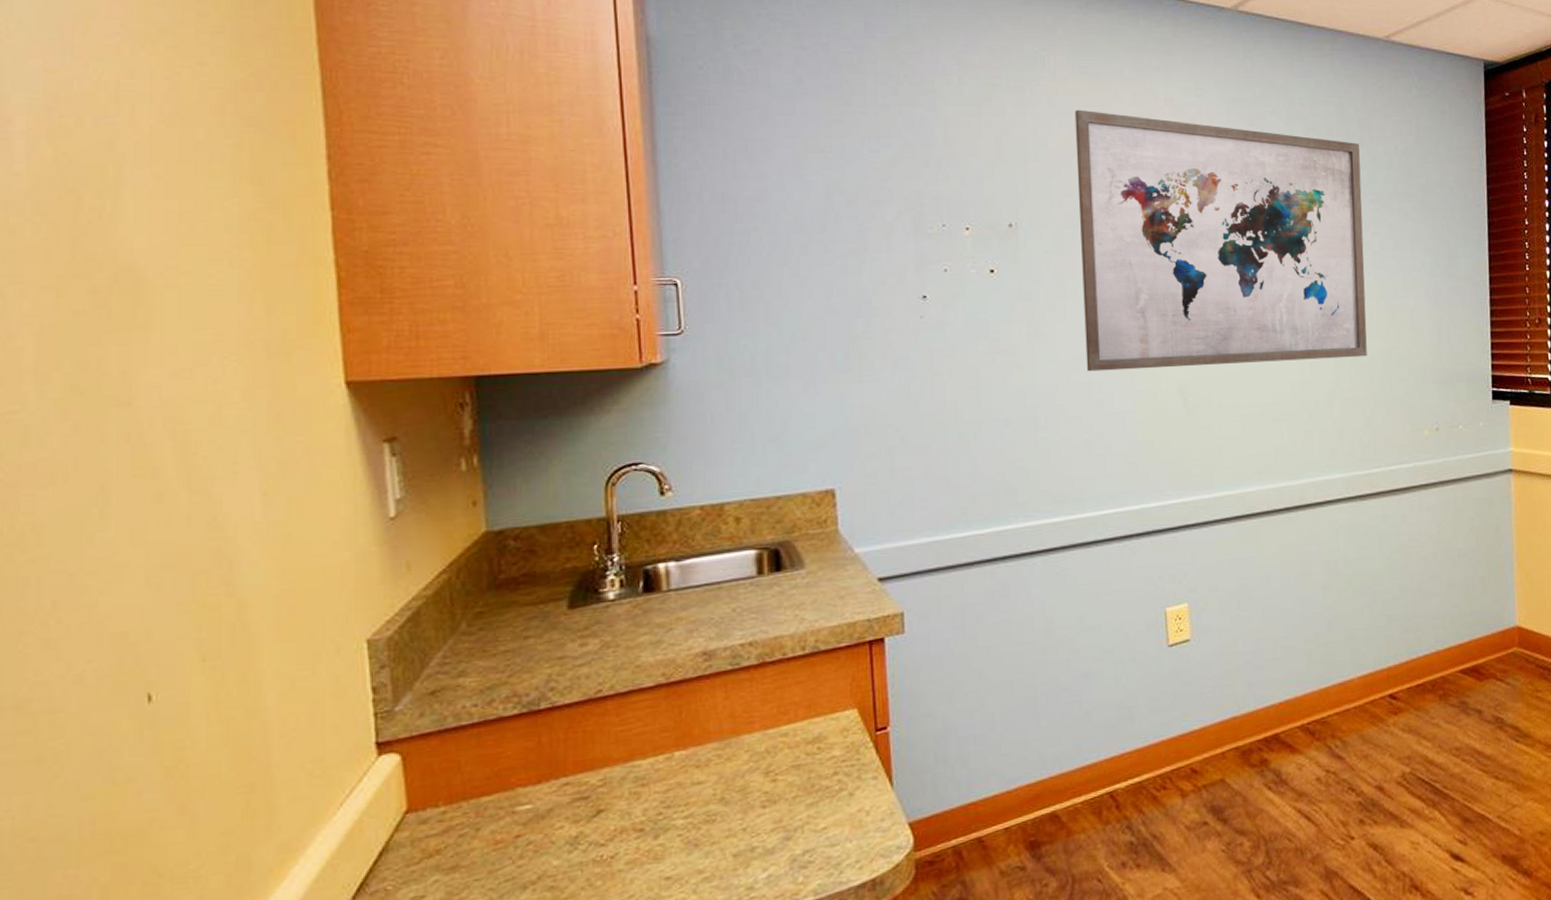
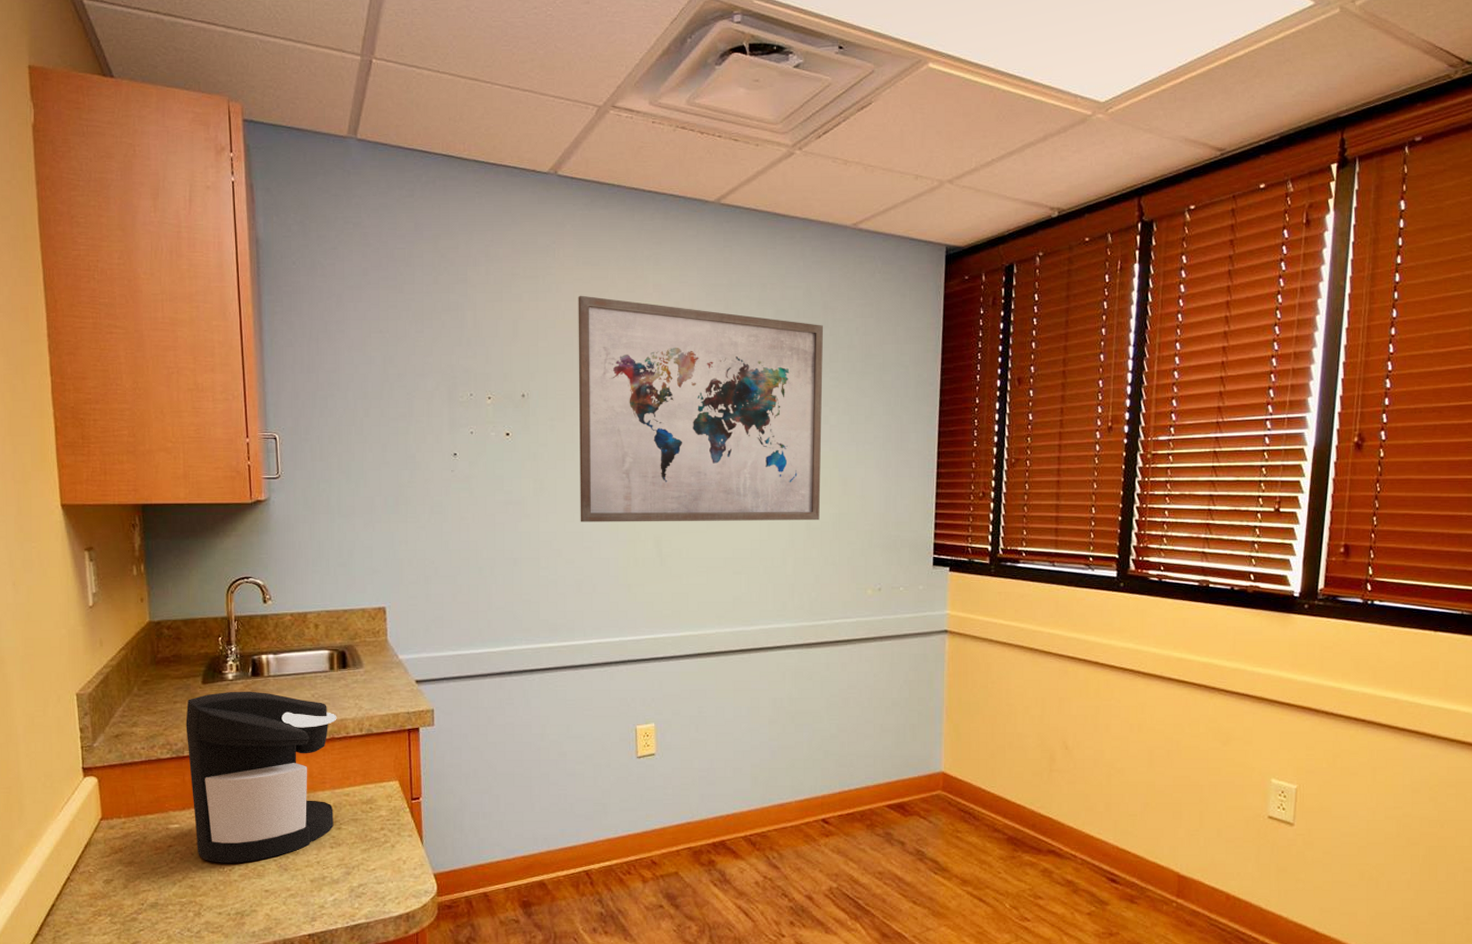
coffee maker: none [542,612,769,850] -> present [186,691,337,863]

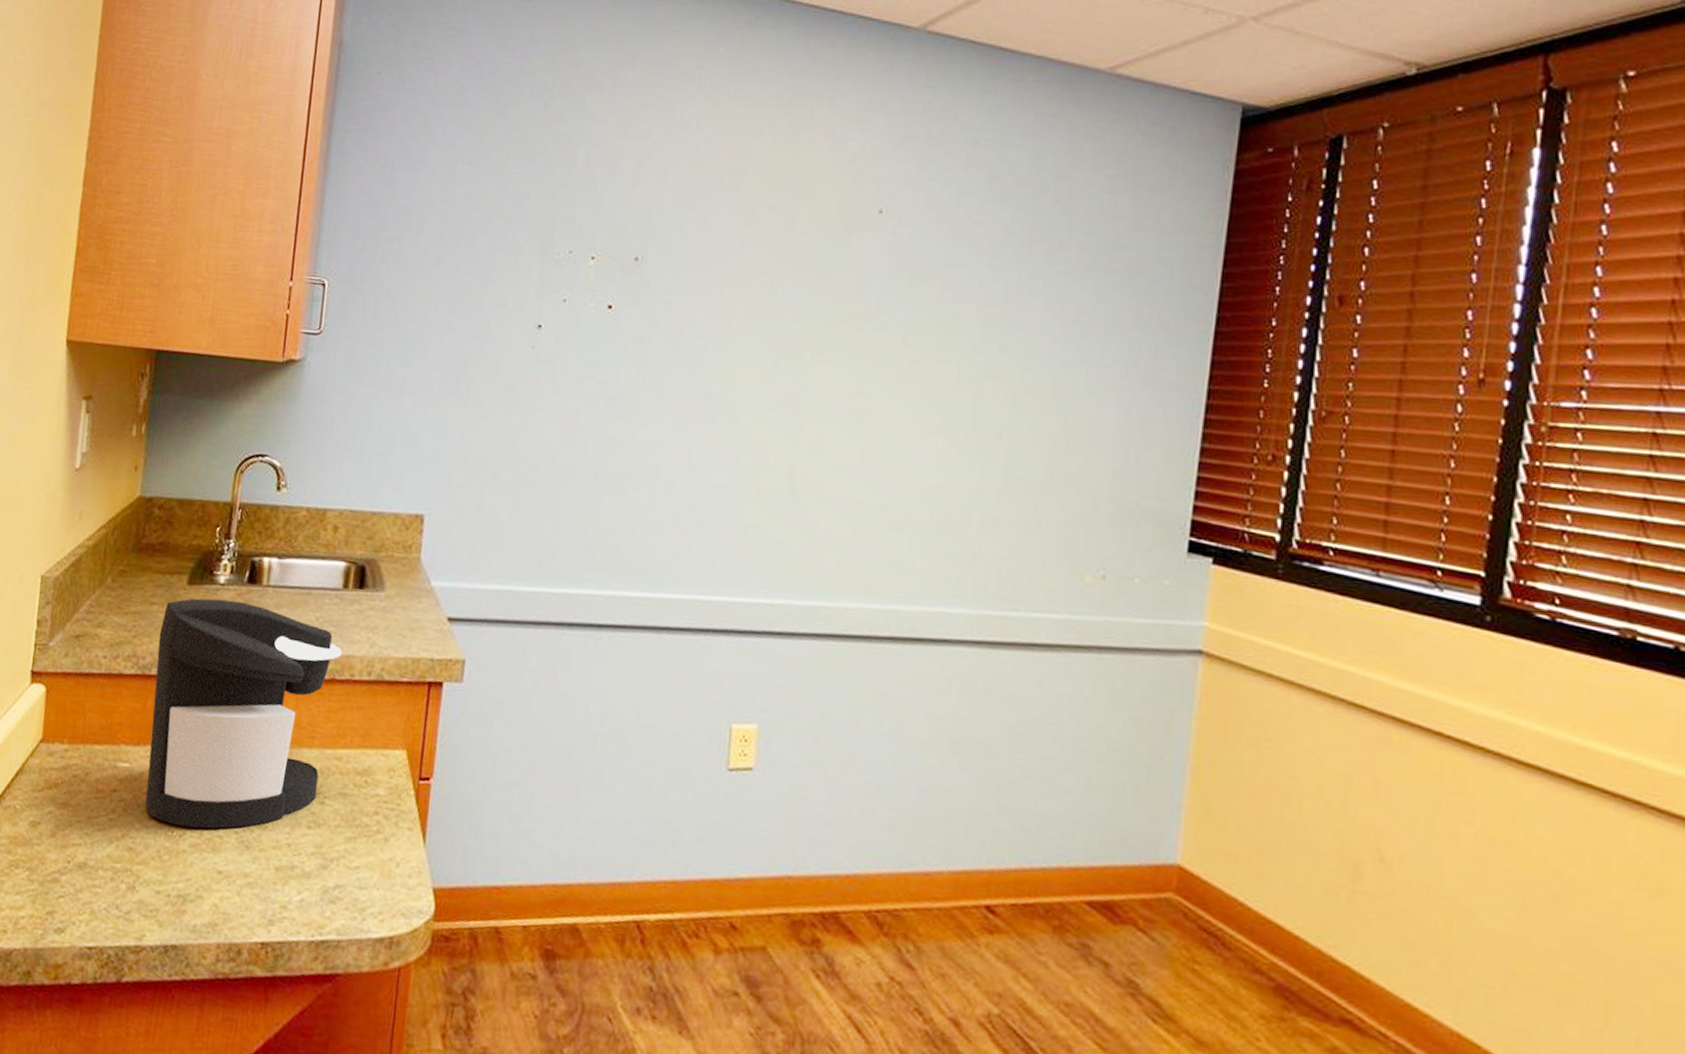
wall art: present [578,295,824,522] -> none [689,136,1055,468]

